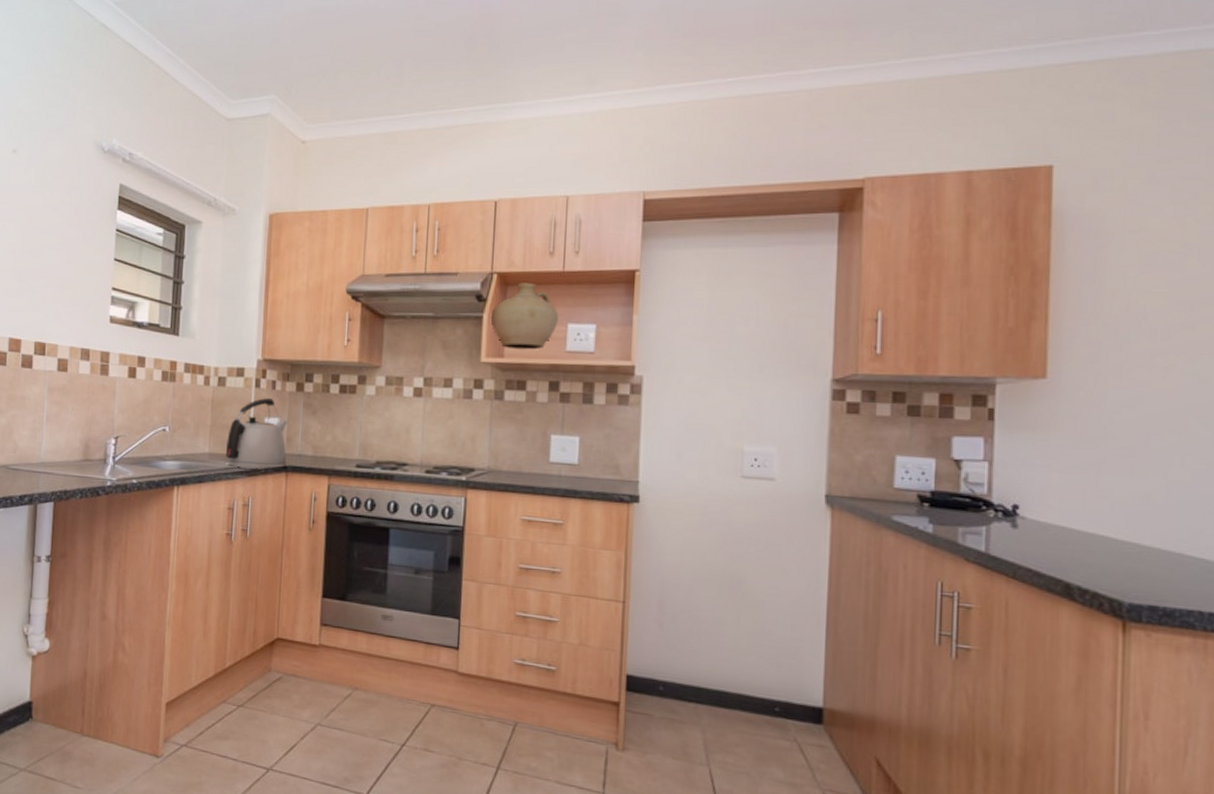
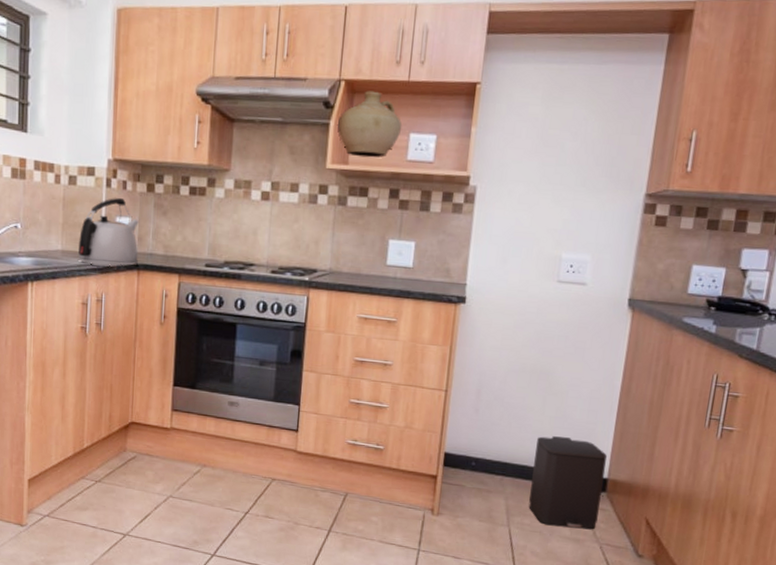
pedal bin: none [731,655,819,772] -> present [528,436,607,530]

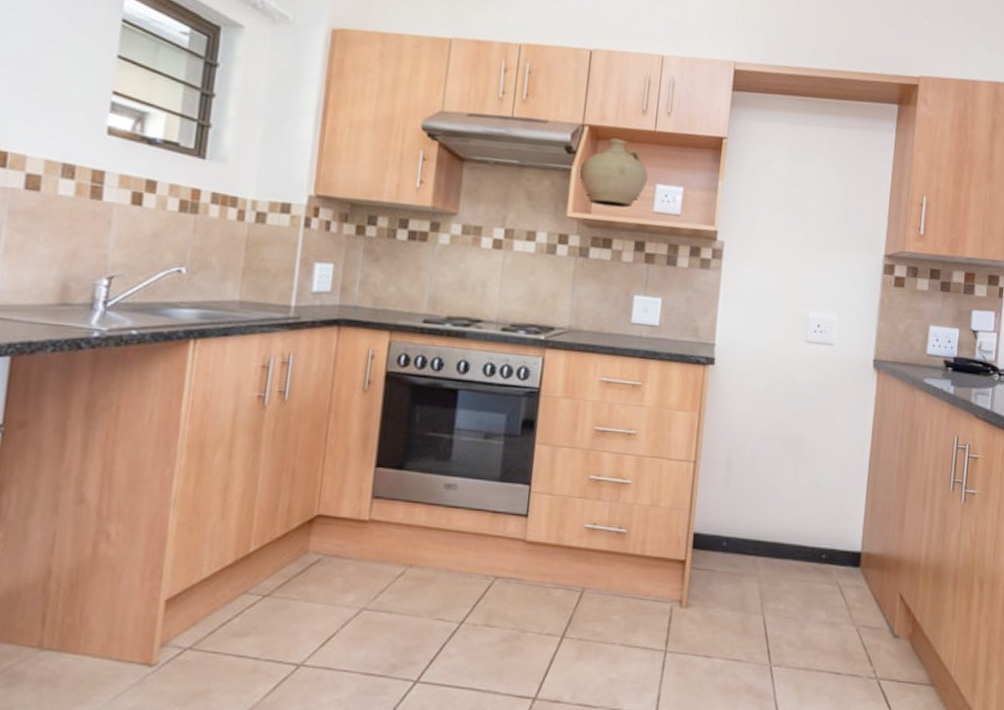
kettle: present [77,197,139,266] -> none [259,239,343,321]
pedal bin: present [528,436,607,530] -> none [783,508,859,611]

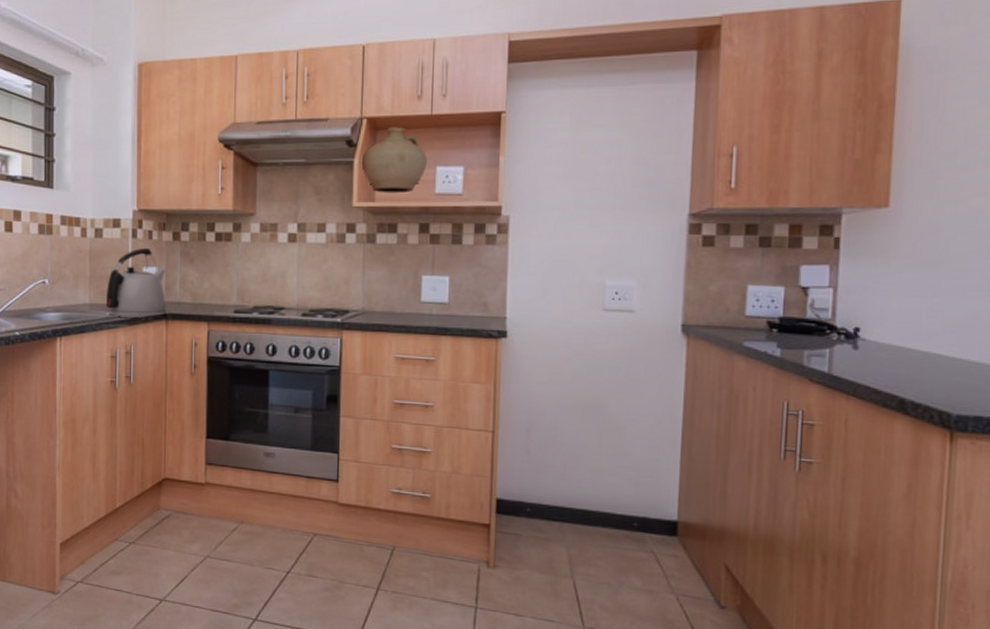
kettle: none [259,239,343,321] -> present [105,247,166,318]

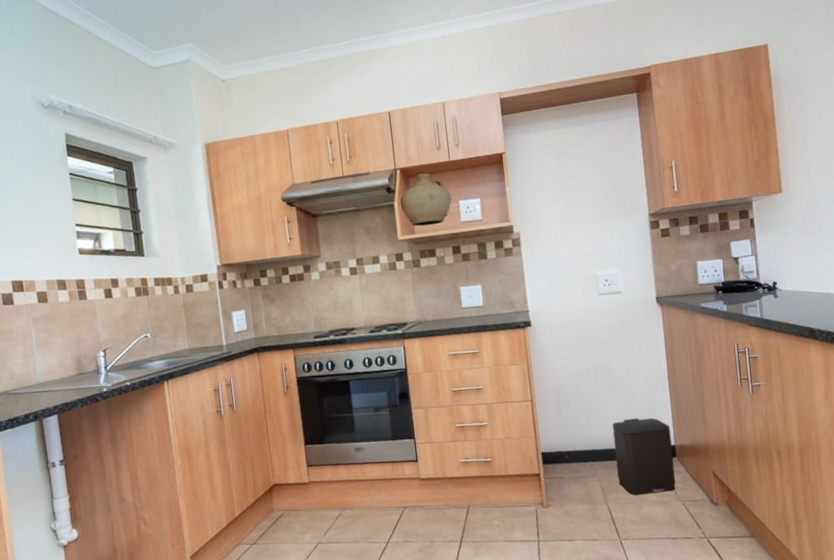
kettle: present [105,247,166,318] -> none [202,295,257,356]
pedal bin: none [593,476,674,579] -> present [612,418,676,496]

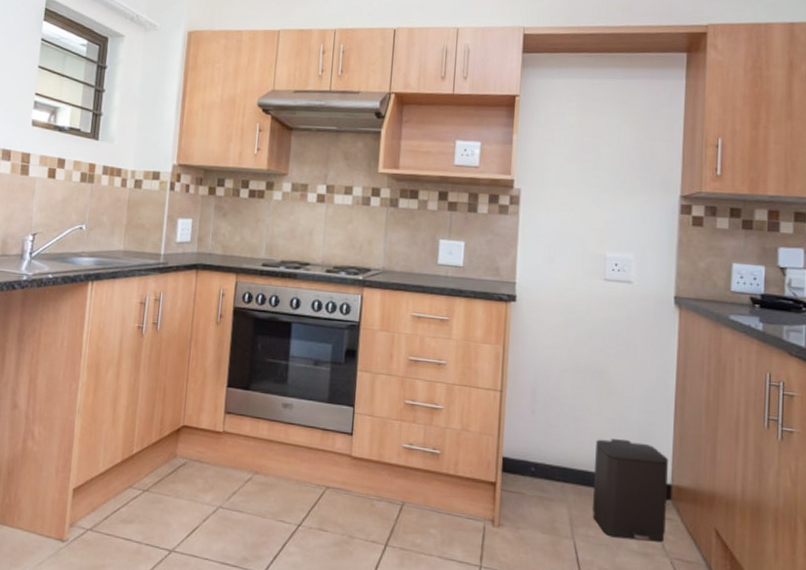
ceramic jug: present [401,173,452,227] -> none [389,102,448,163]

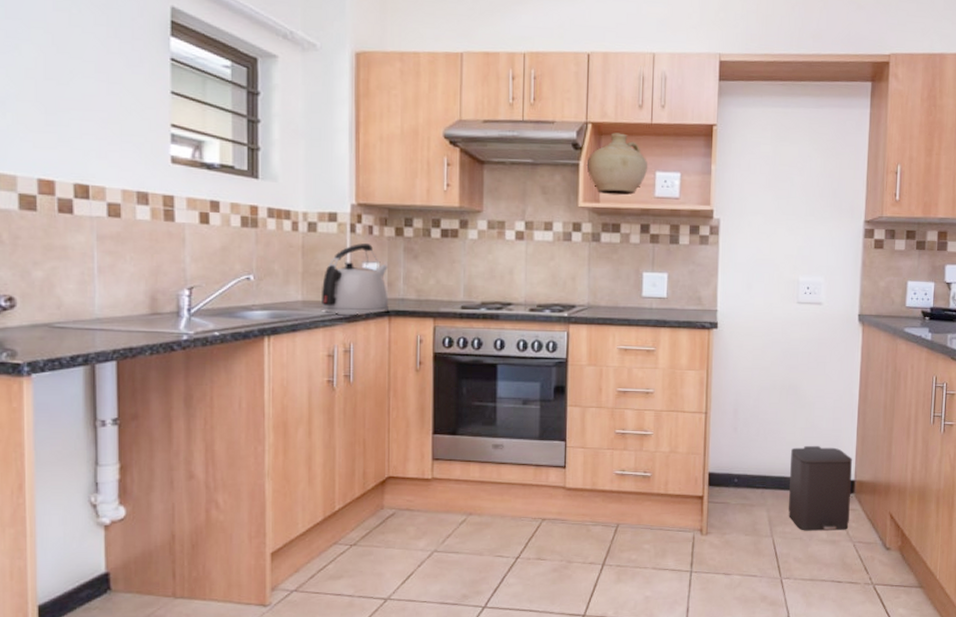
kettle: none [138,200,199,266] -> present [320,242,389,315]
ceramic jug: none [389,102,448,163] -> present [588,132,647,196]

